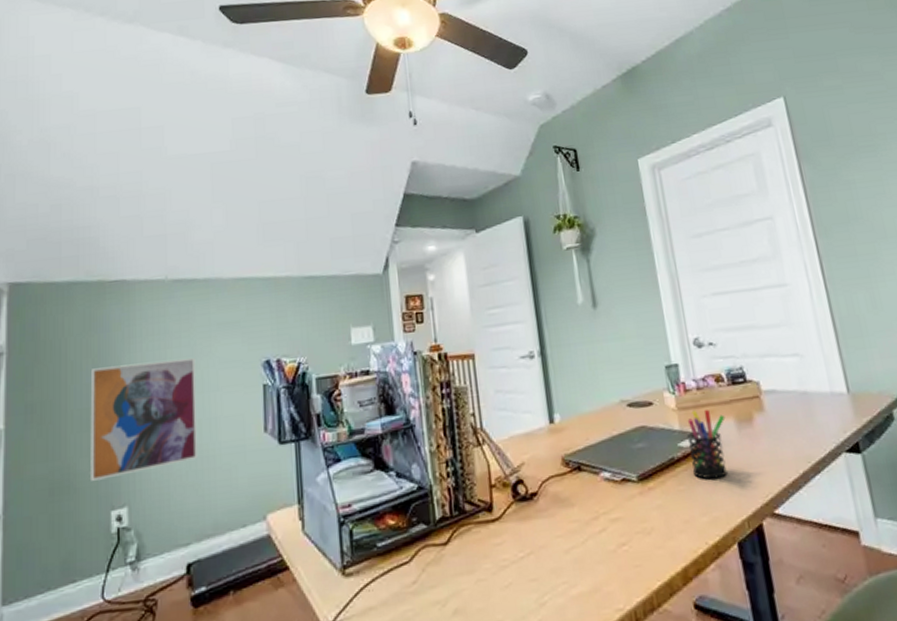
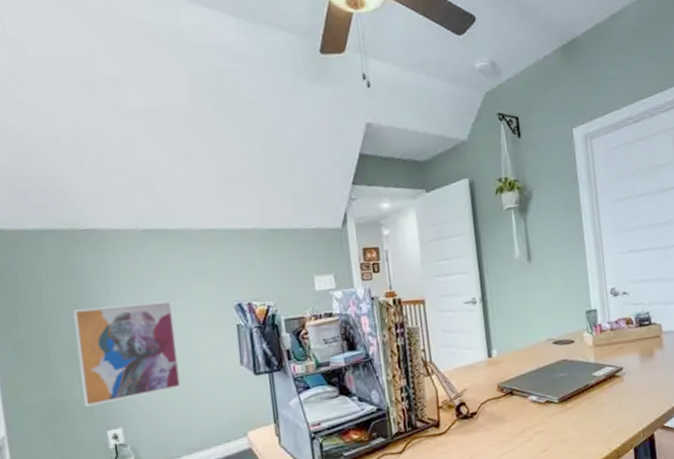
pen holder: present [687,409,727,480] -> none [600,346,632,401]

